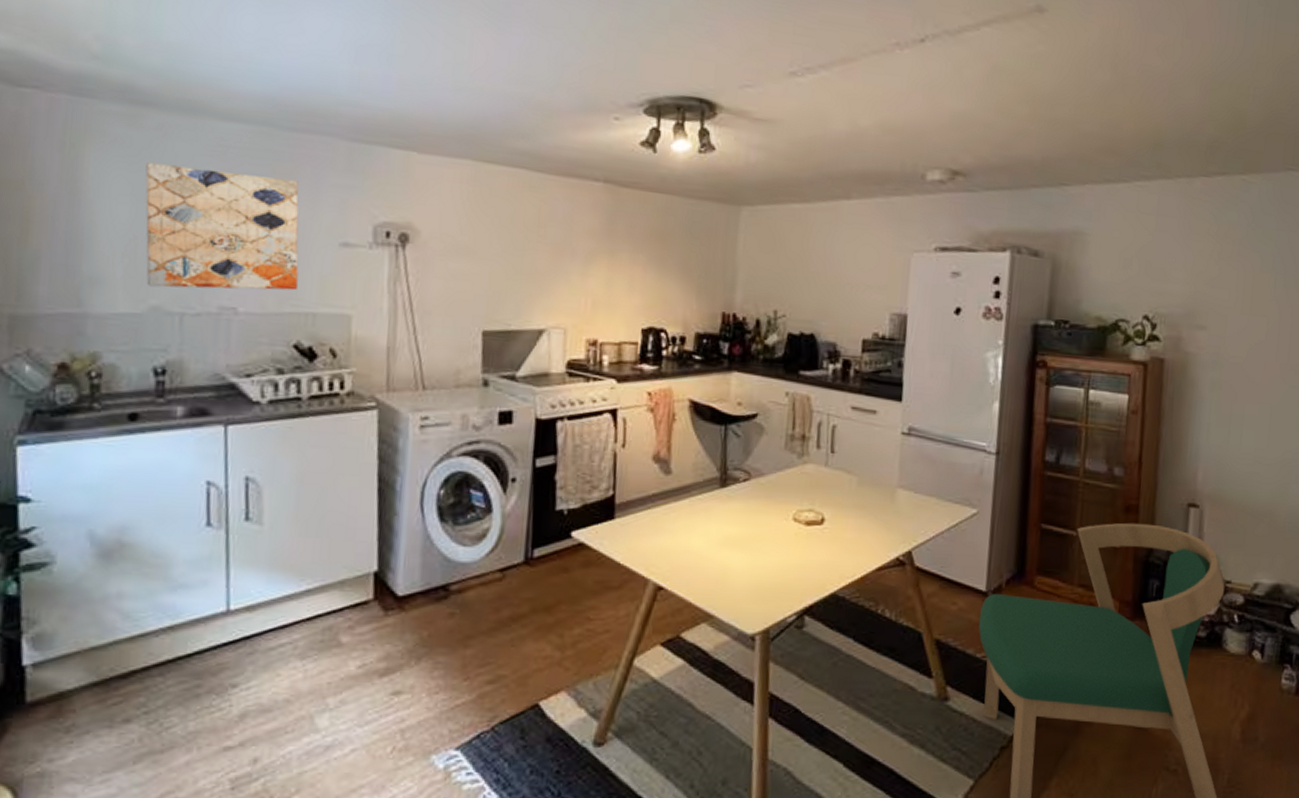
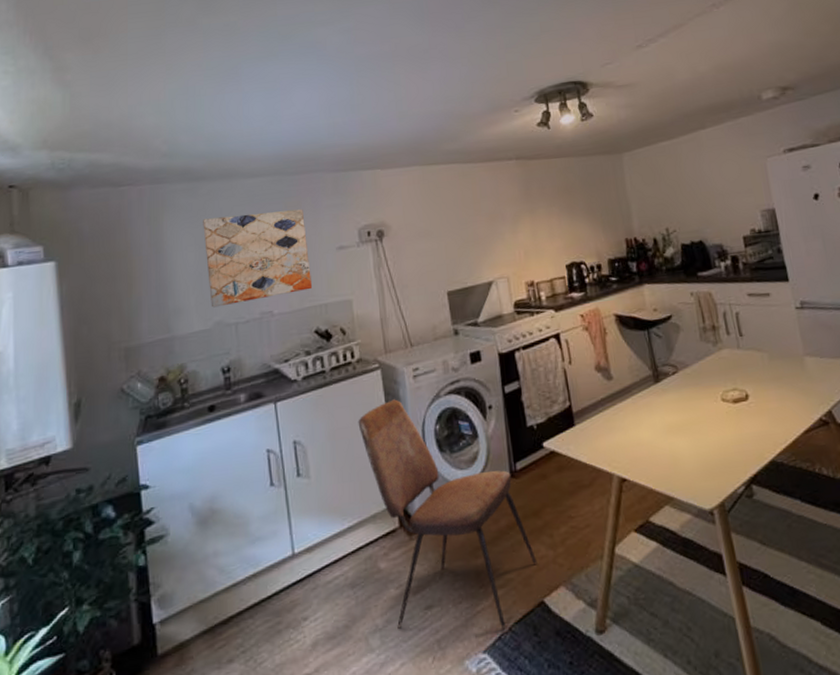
dining chair: none [337,449,540,728] -> present [358,399,538,630]

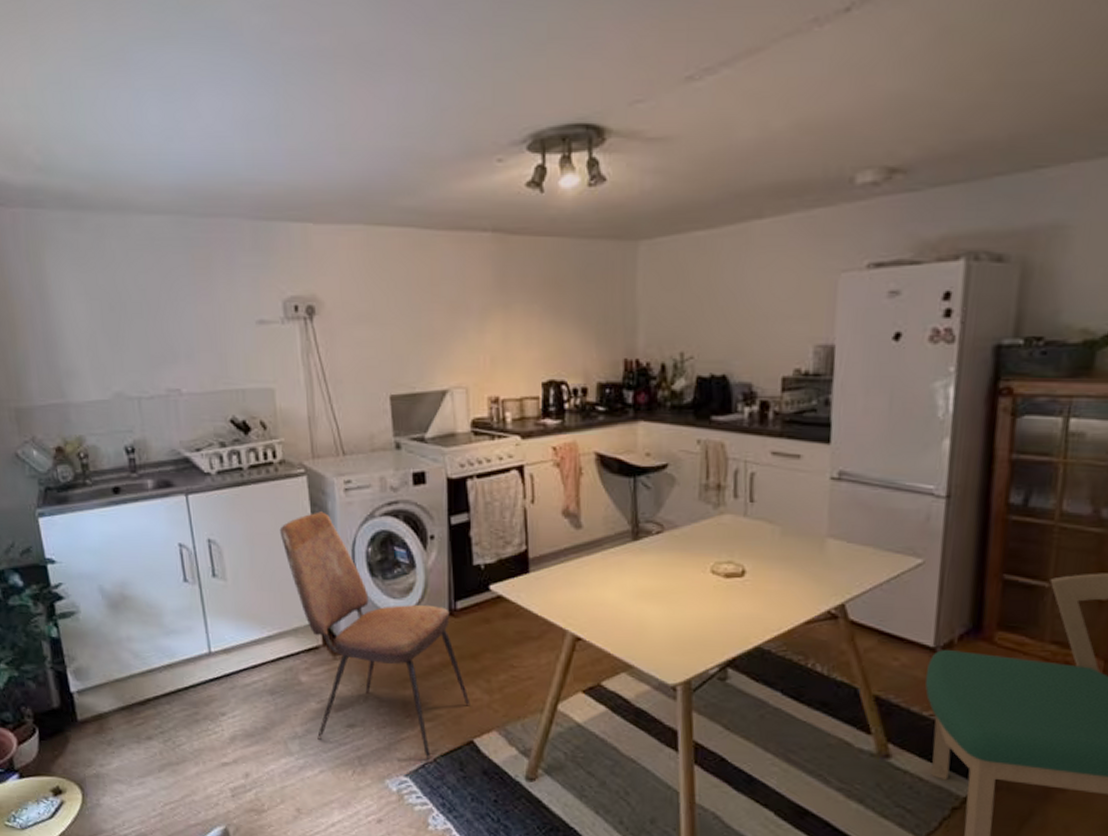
wall art: present [203,209,313,308] -> none [92,262,228,376]

